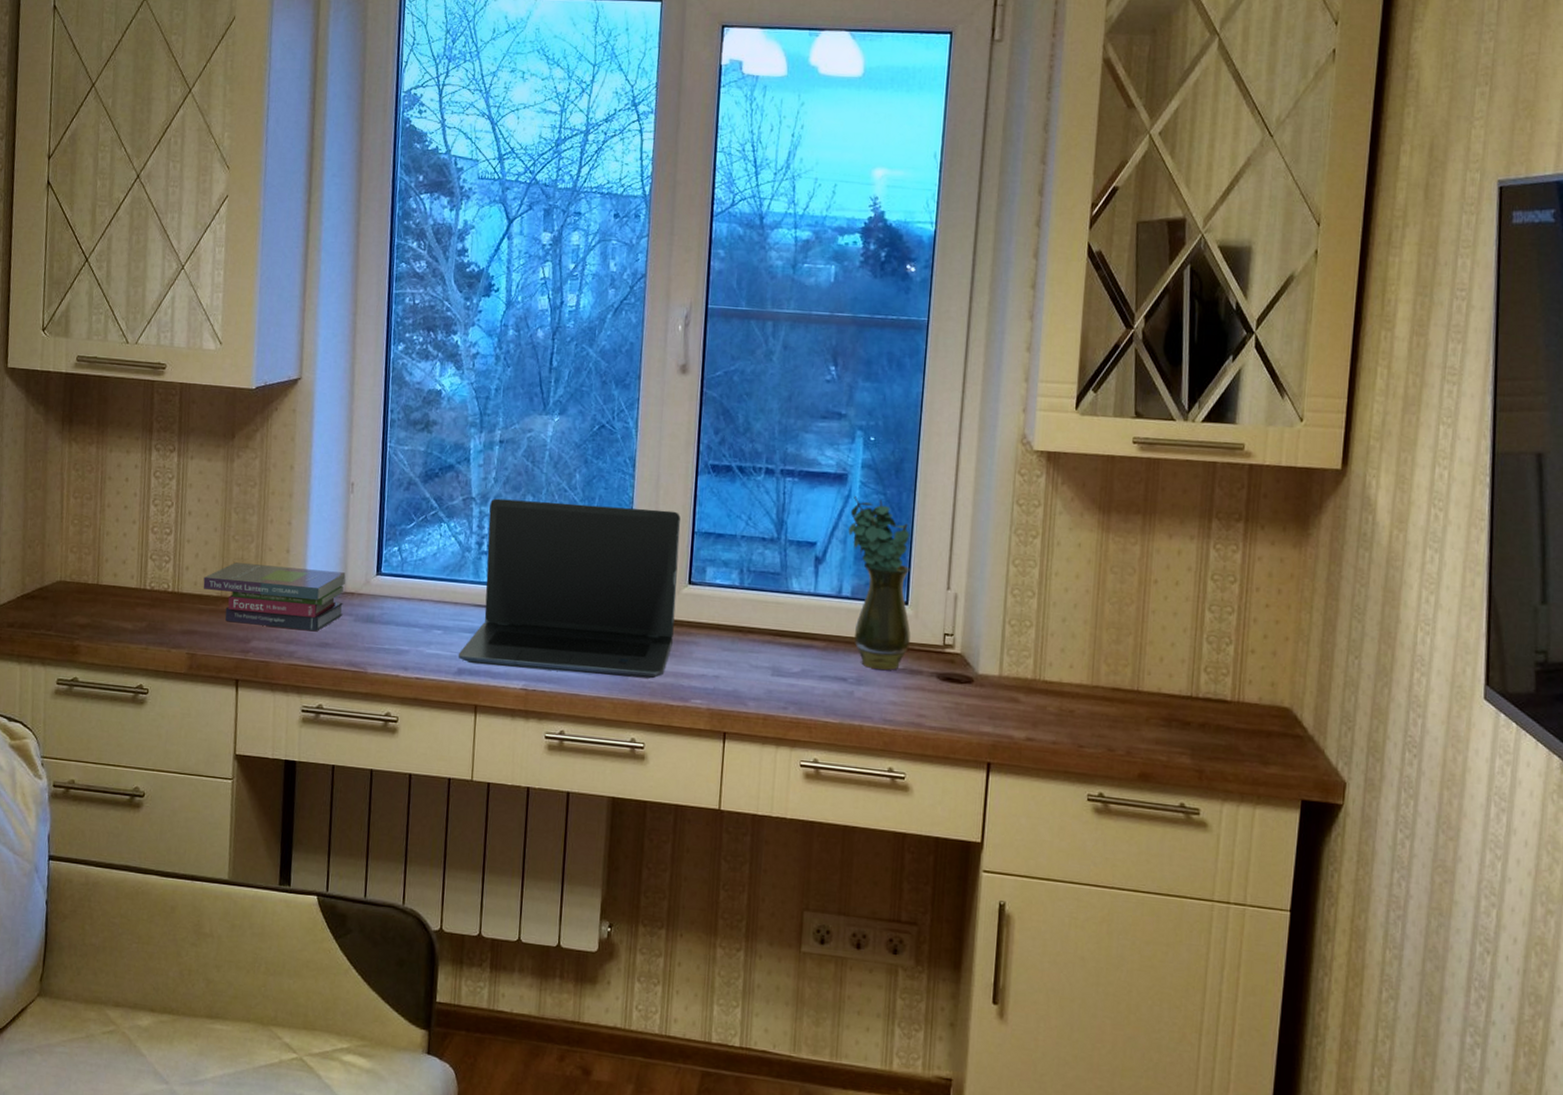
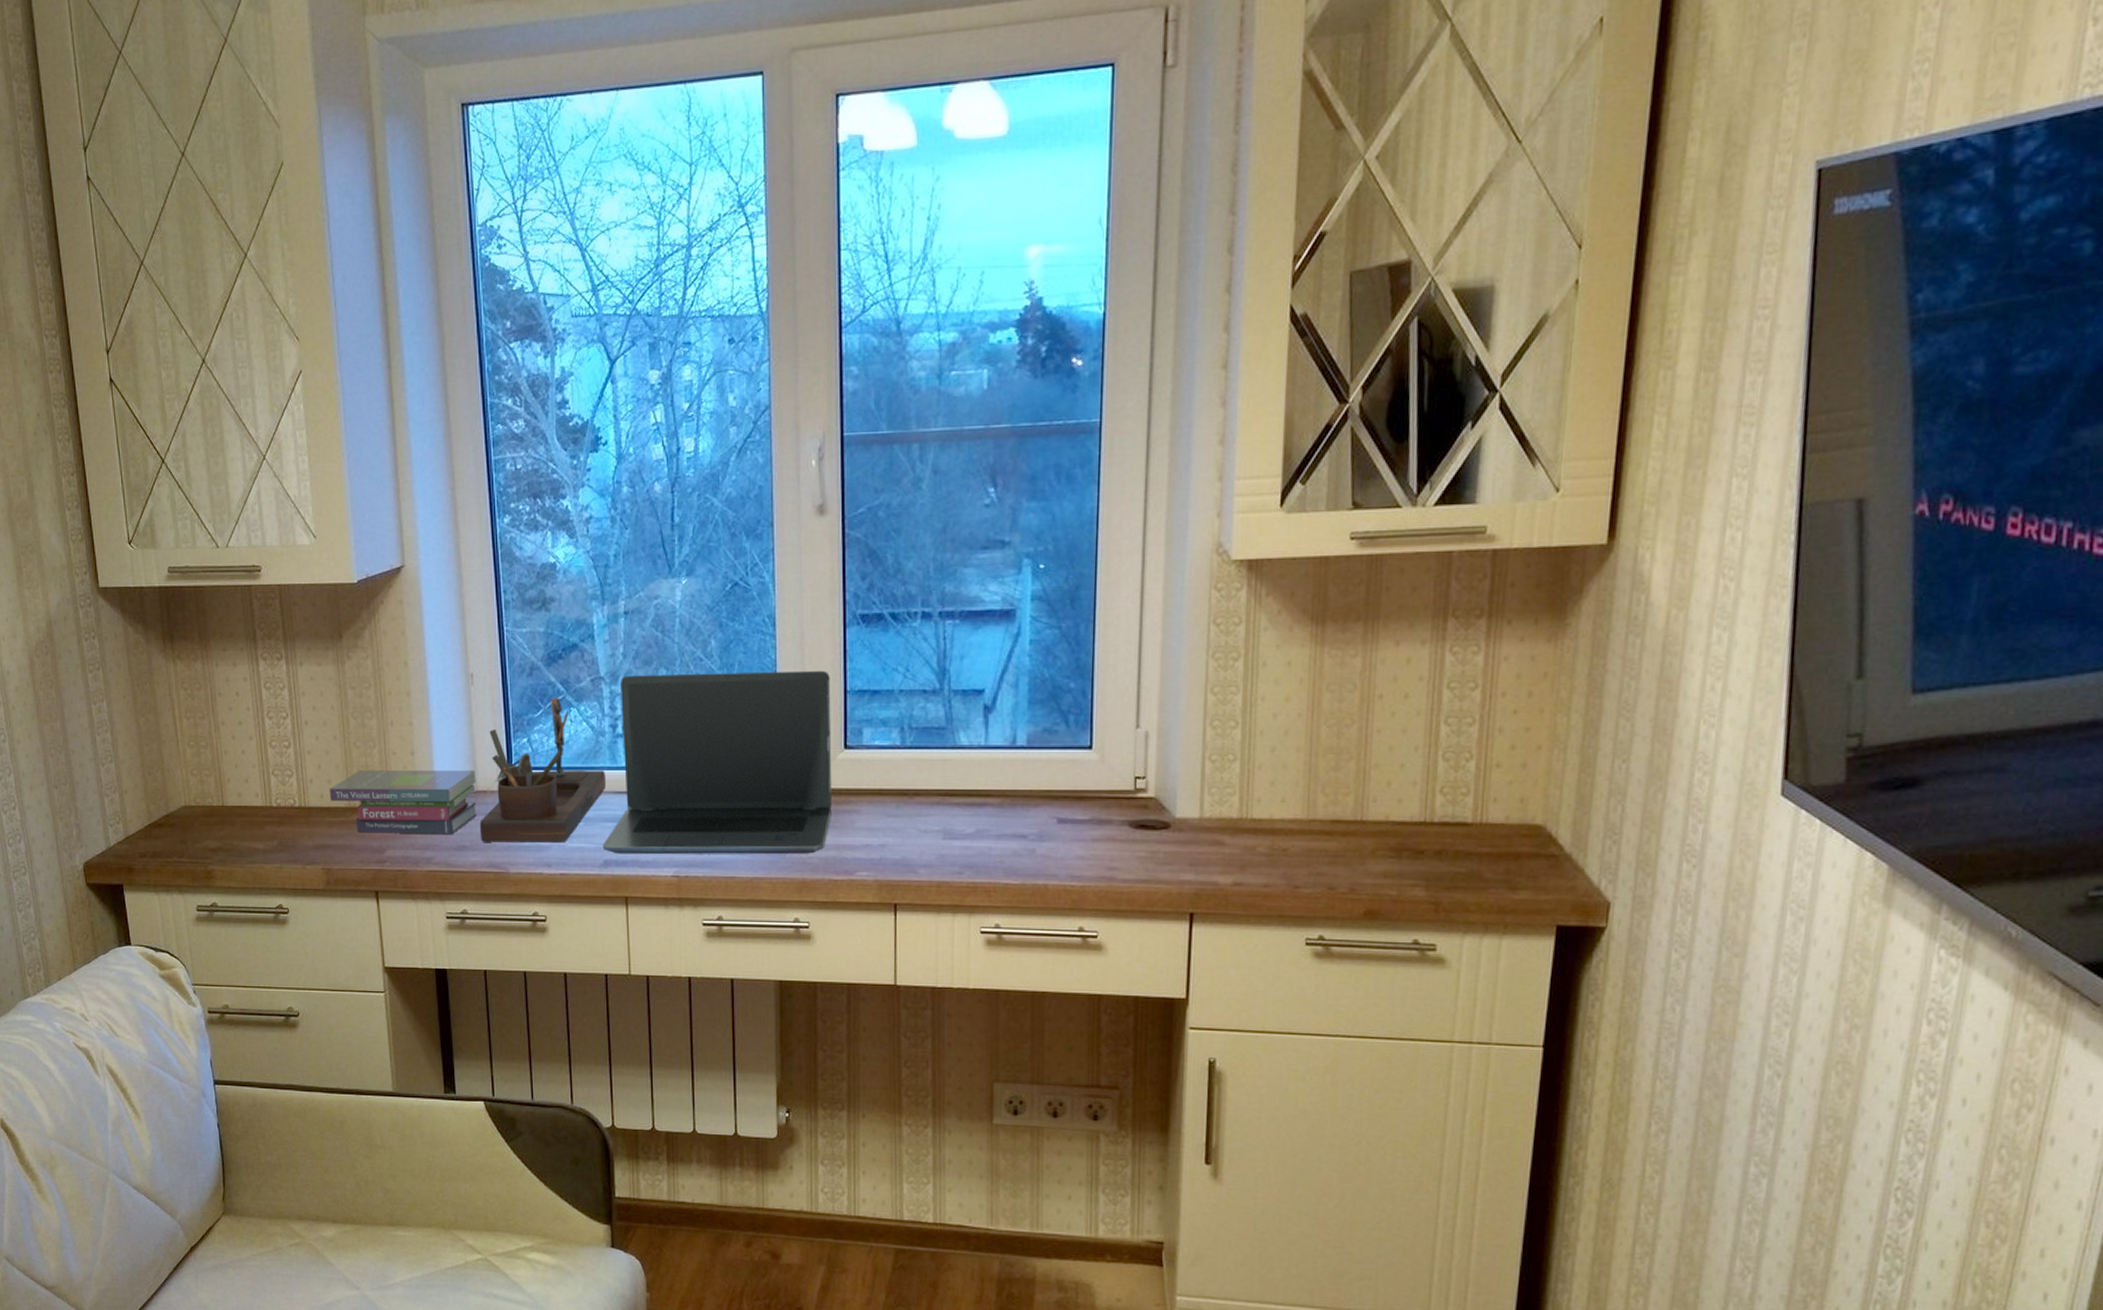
desk organizer: none [343,512,468,648] -> present [479,697,607,843]
vase: present [848,496,911,670] -> none [1020,634,1096,822]

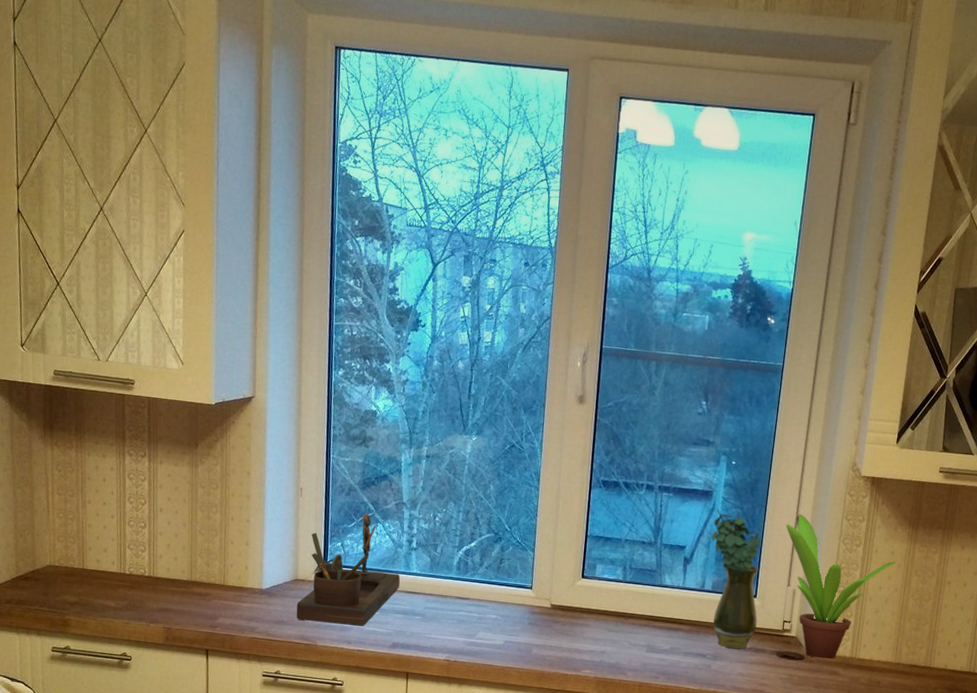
books: present [329,770,477,835] -> none [175,552,297,611]
laptop computer: present [602,670,832,855] -> none [392,504,576,653]
vase: none [1020,634,1096,822] -> present [711,509,761,649]
potted plant: none [1126,626,1295,824] -> present [786,514,896,659]

